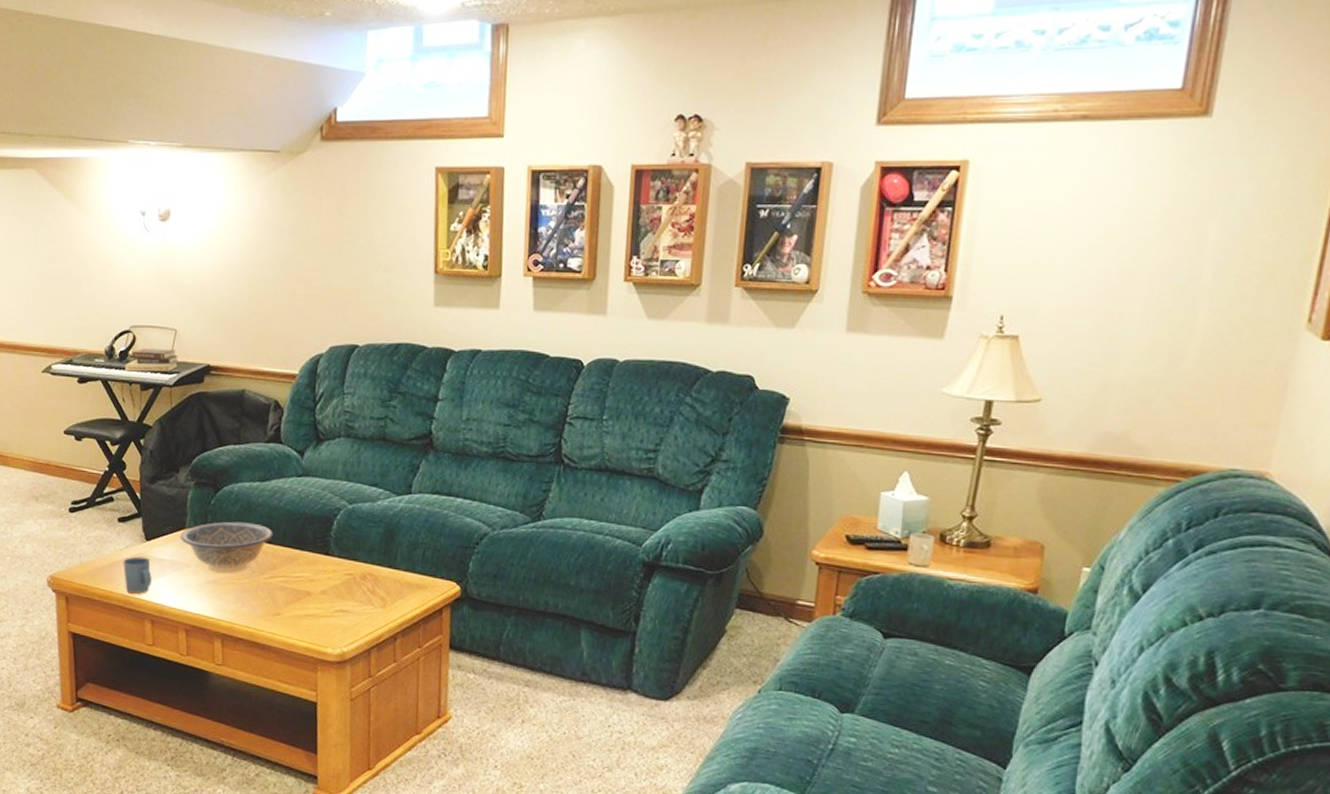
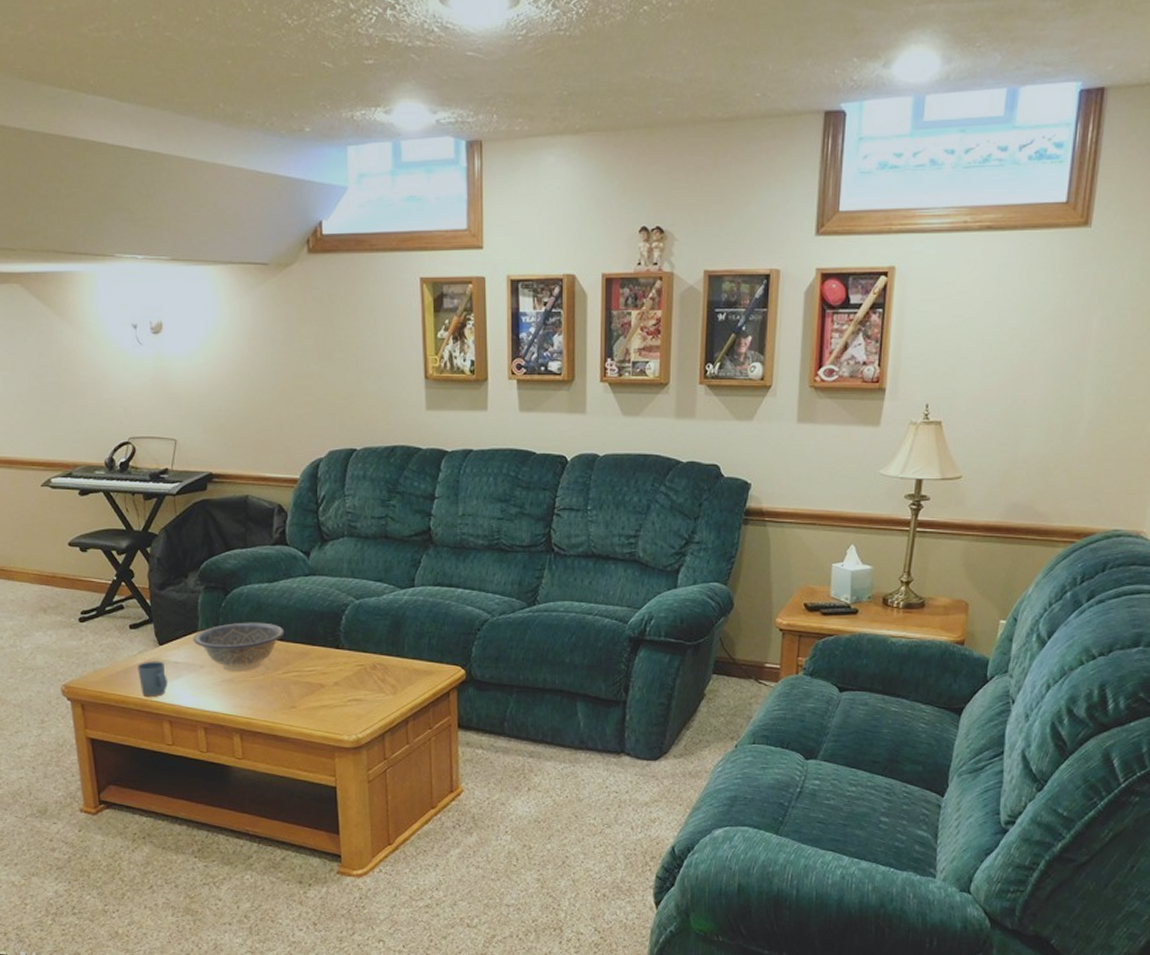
books: present [125,348,178,372] -> none [126,459,180,482]
mug: present [907,533,935,567] -> none [856,598,879,628]

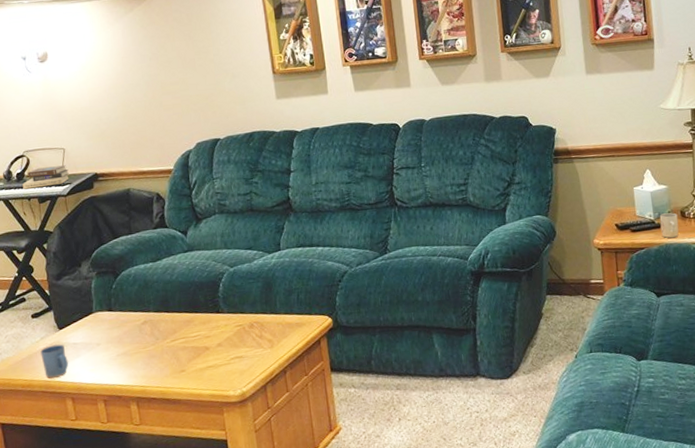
books: none [126,459,180,482] -> present [22,165,69,189]
decorative bowl: present [193,622,285,672] -> none [89,297,170,346]
mug: none [856,598,879,628] -> present [659,212,679,238]

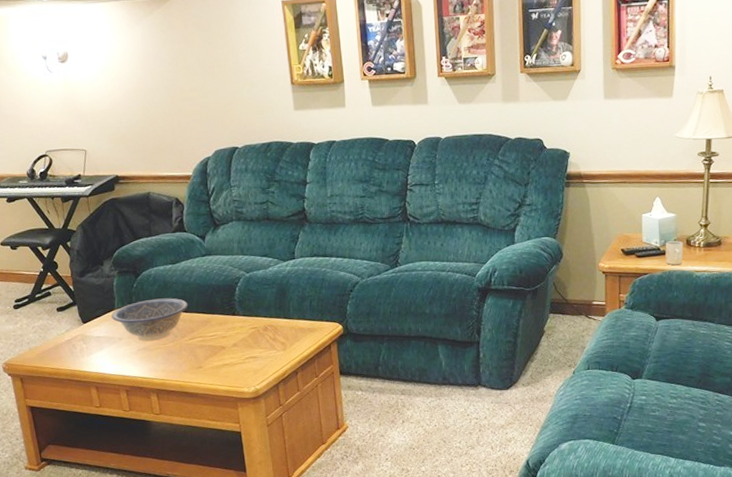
books: present [22,165,69,189] -> none [46,166,91,188]
mug: present [40,344,69,378] -> none [66,337,93,368]
decorative bowl: none [89,297,170,346] -> present [111,298,188,342]

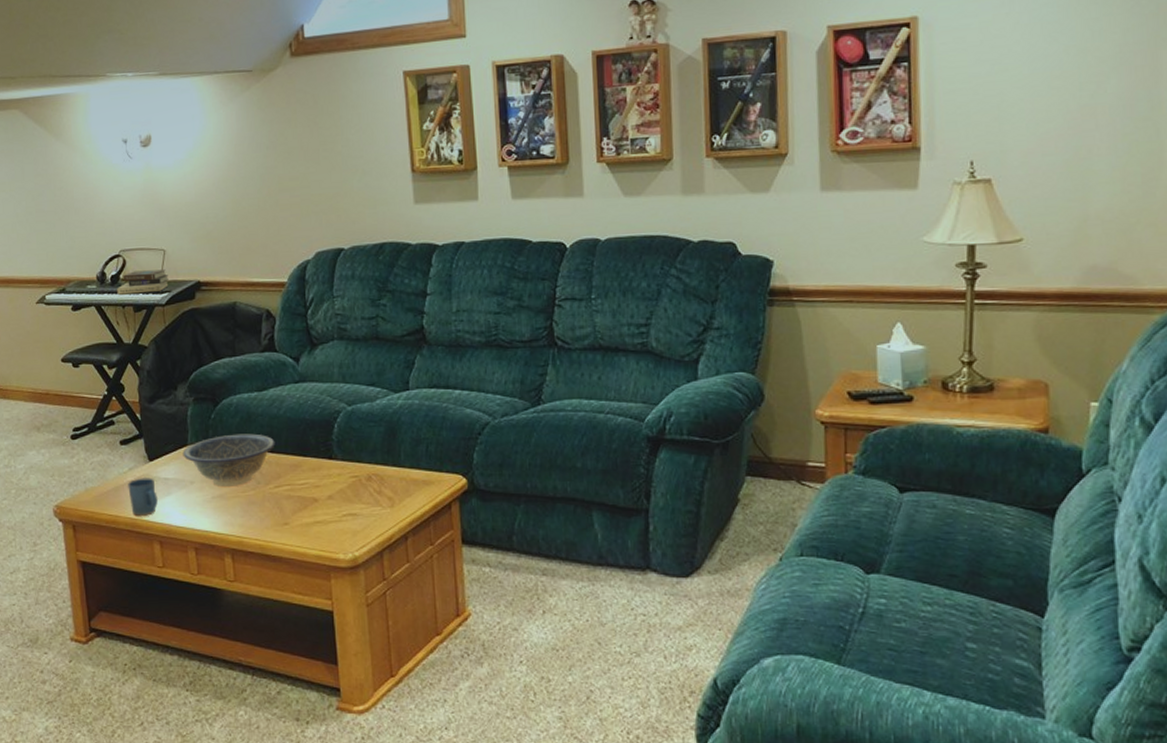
books: none [46,166,91,188] -> present [117,269,169,295]
mug: none [66,337,93,368] -> present [128,478,158,516]
mug: present [665,240,684,265] -> none [910,382,938,417]

